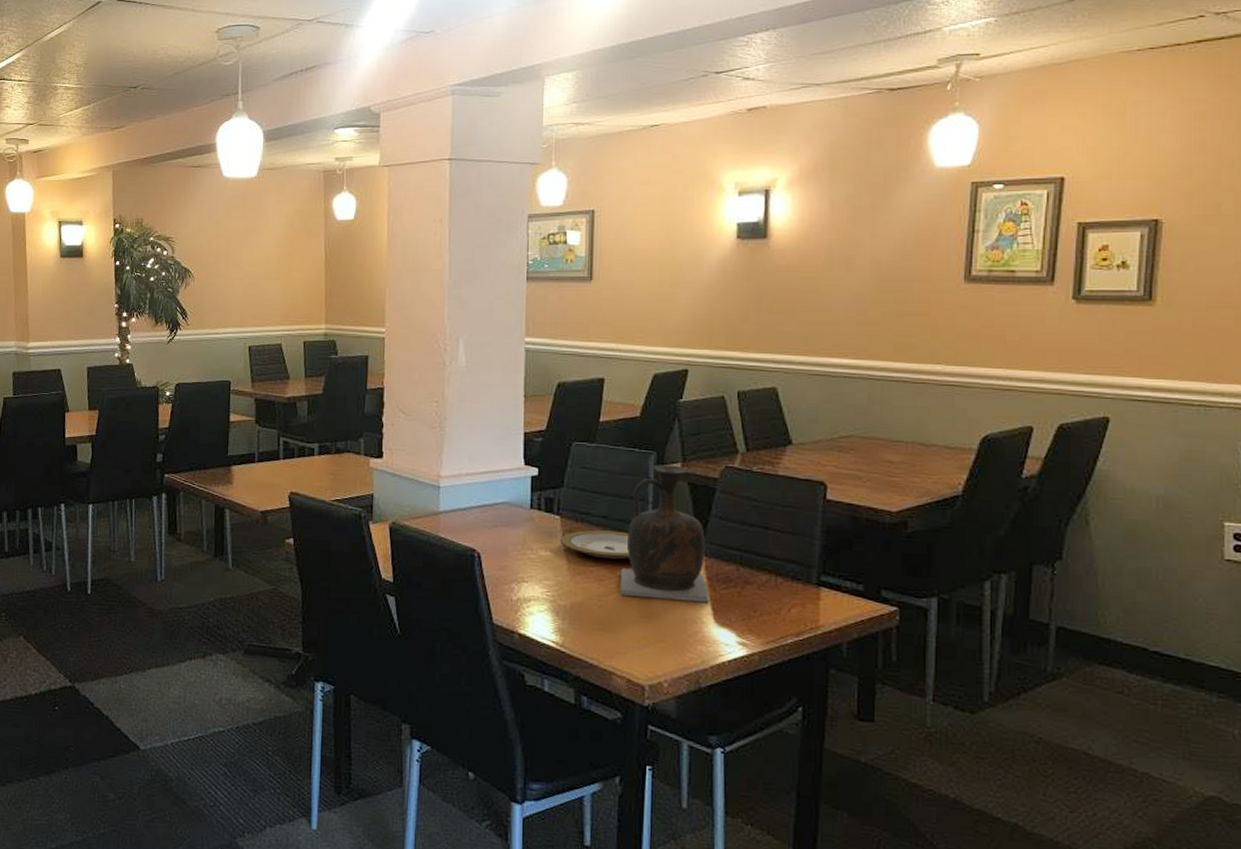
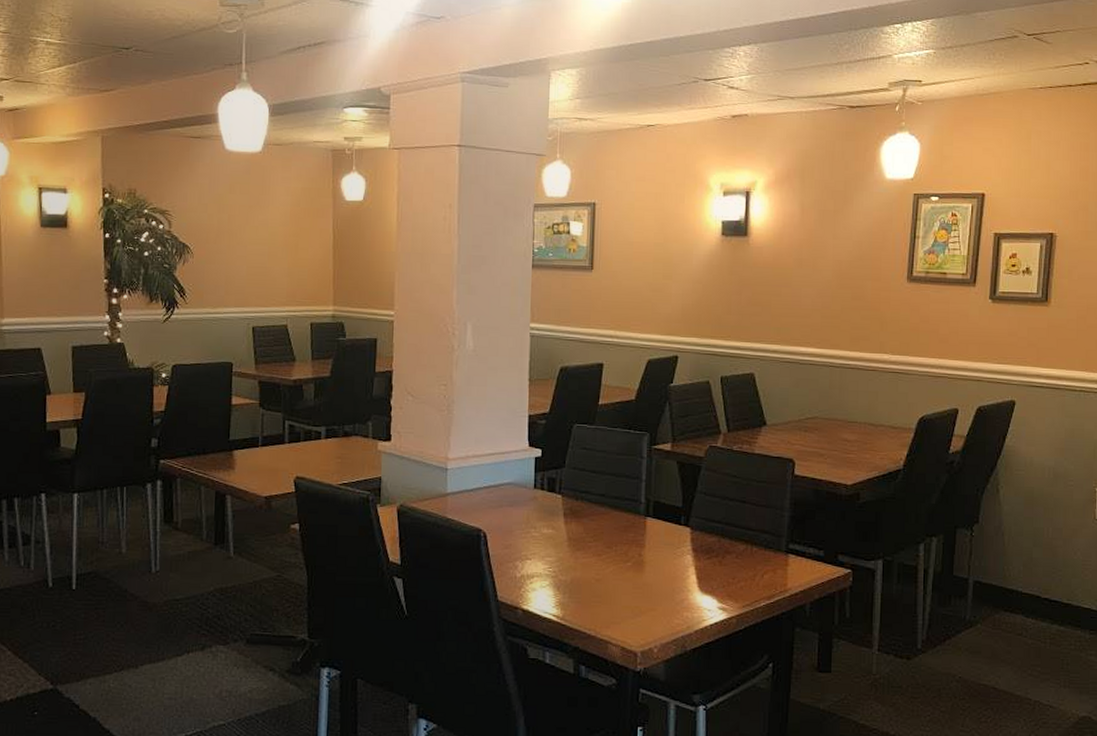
plate: present [560,530,630,560] -> none [561,507,625,535]
vase: present [619,464,710,602] -> none [615,445,695,572]

